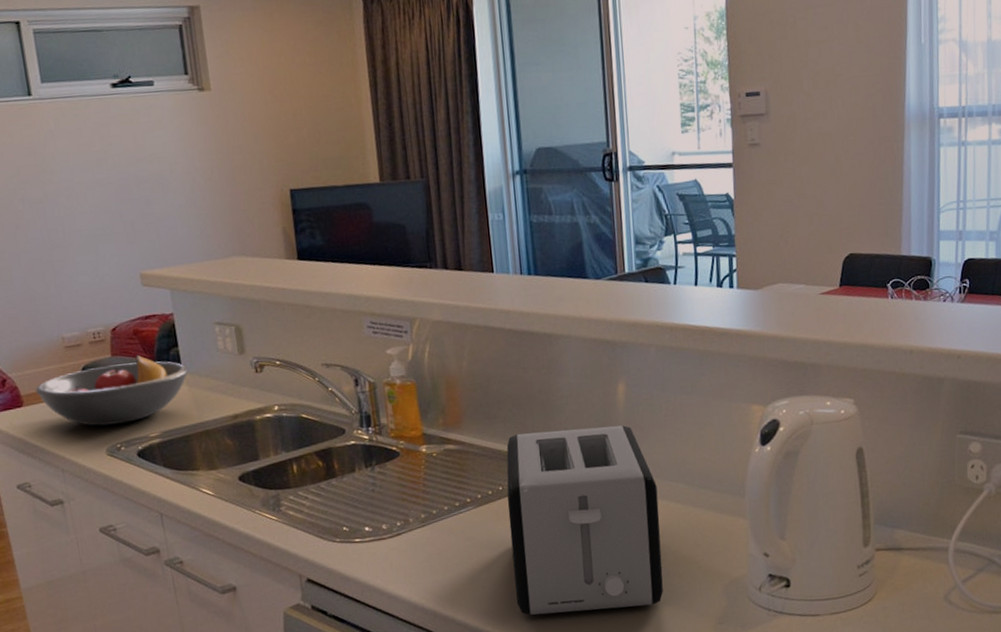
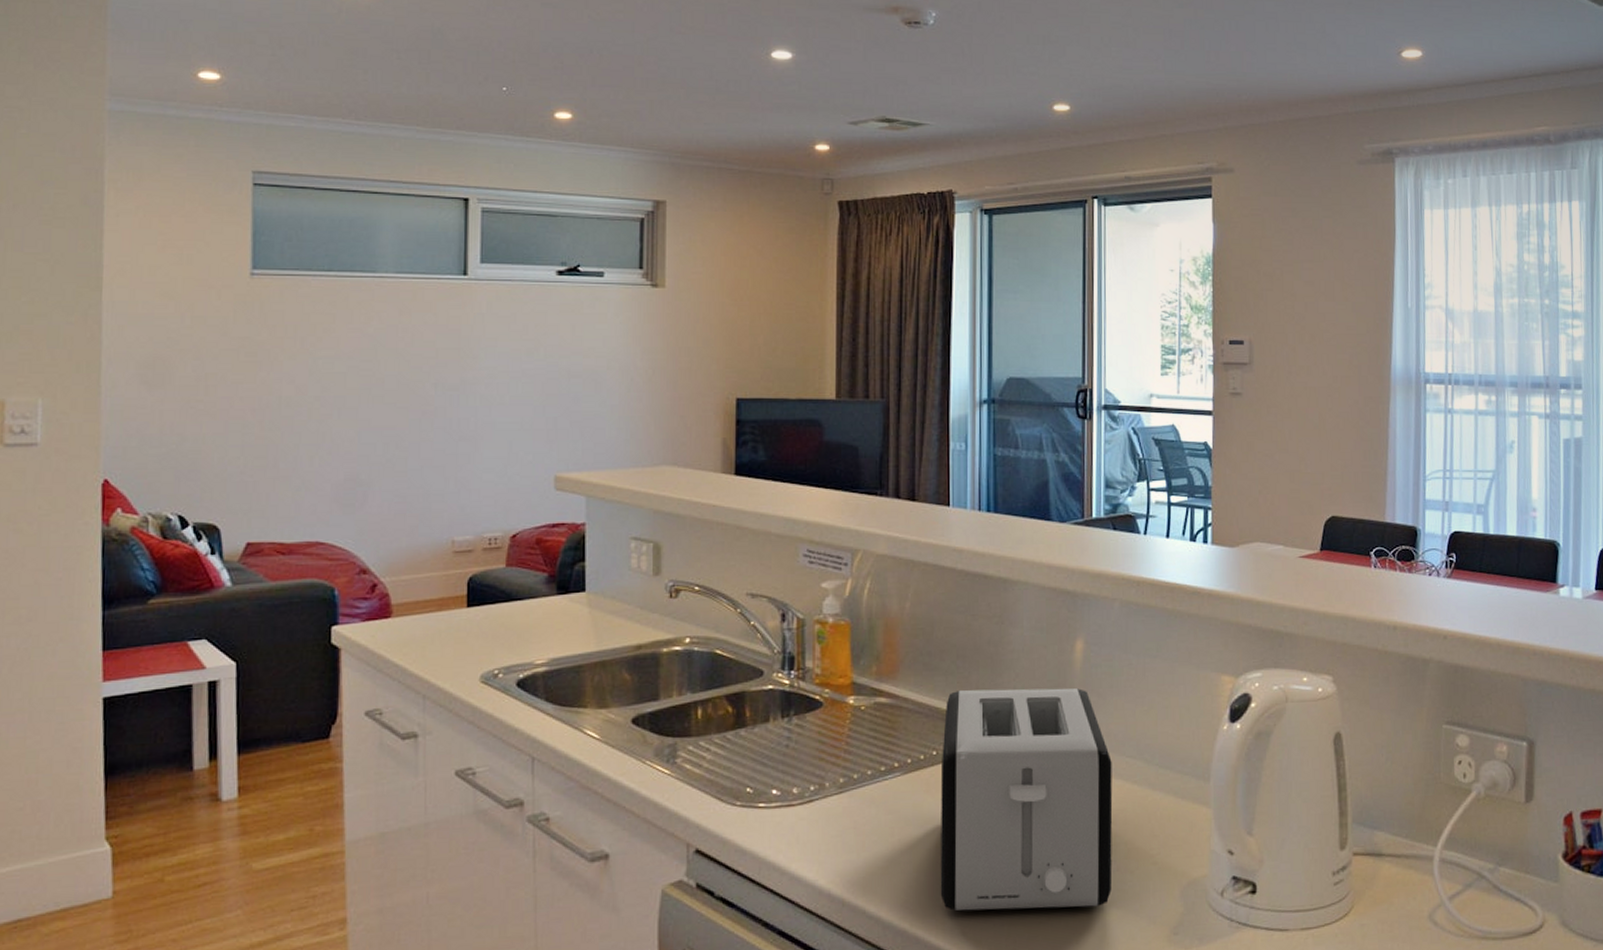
fruit bowl: present [35,354,189,426] -> none [409,567,593,647]

